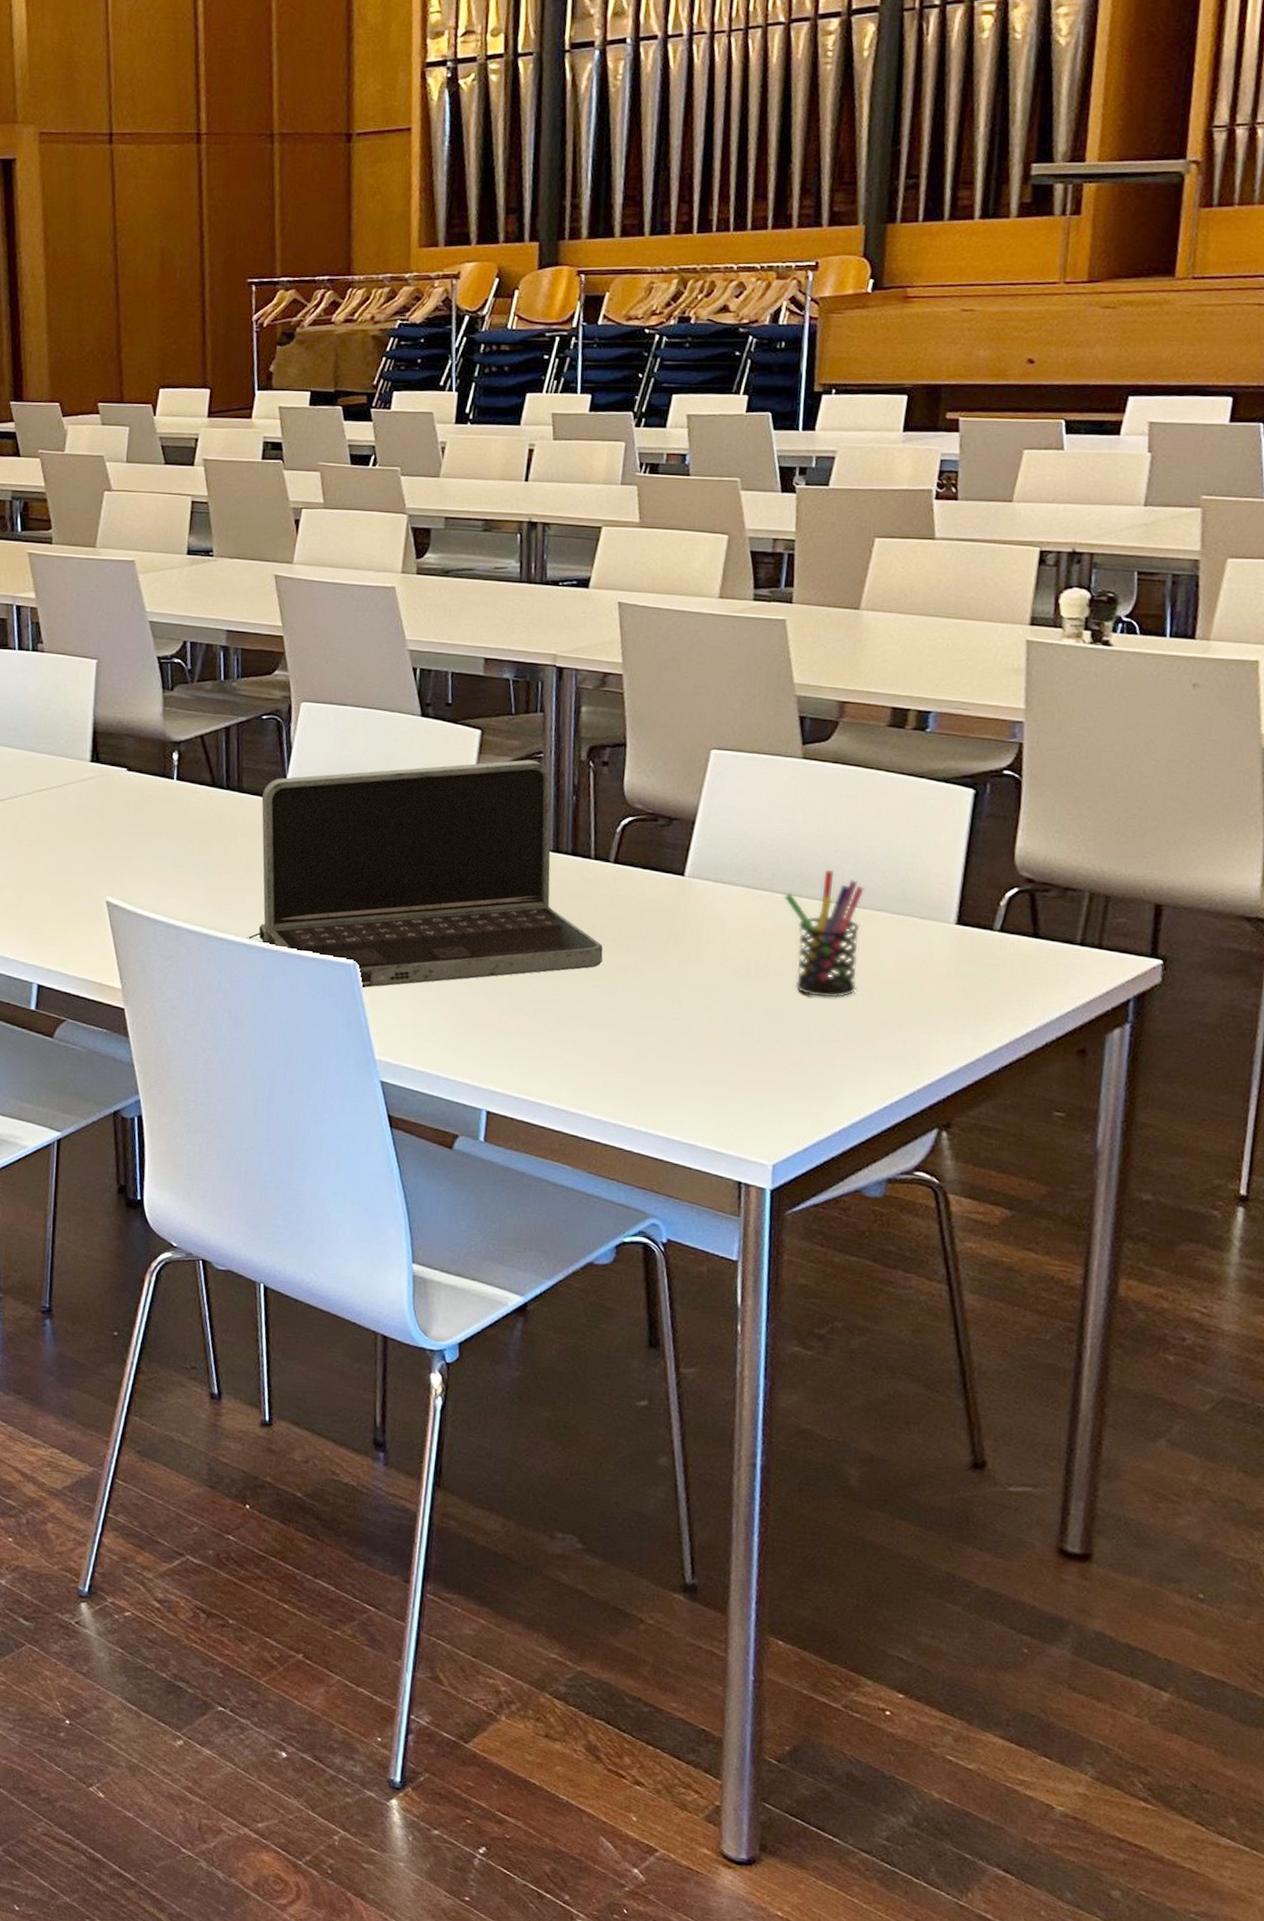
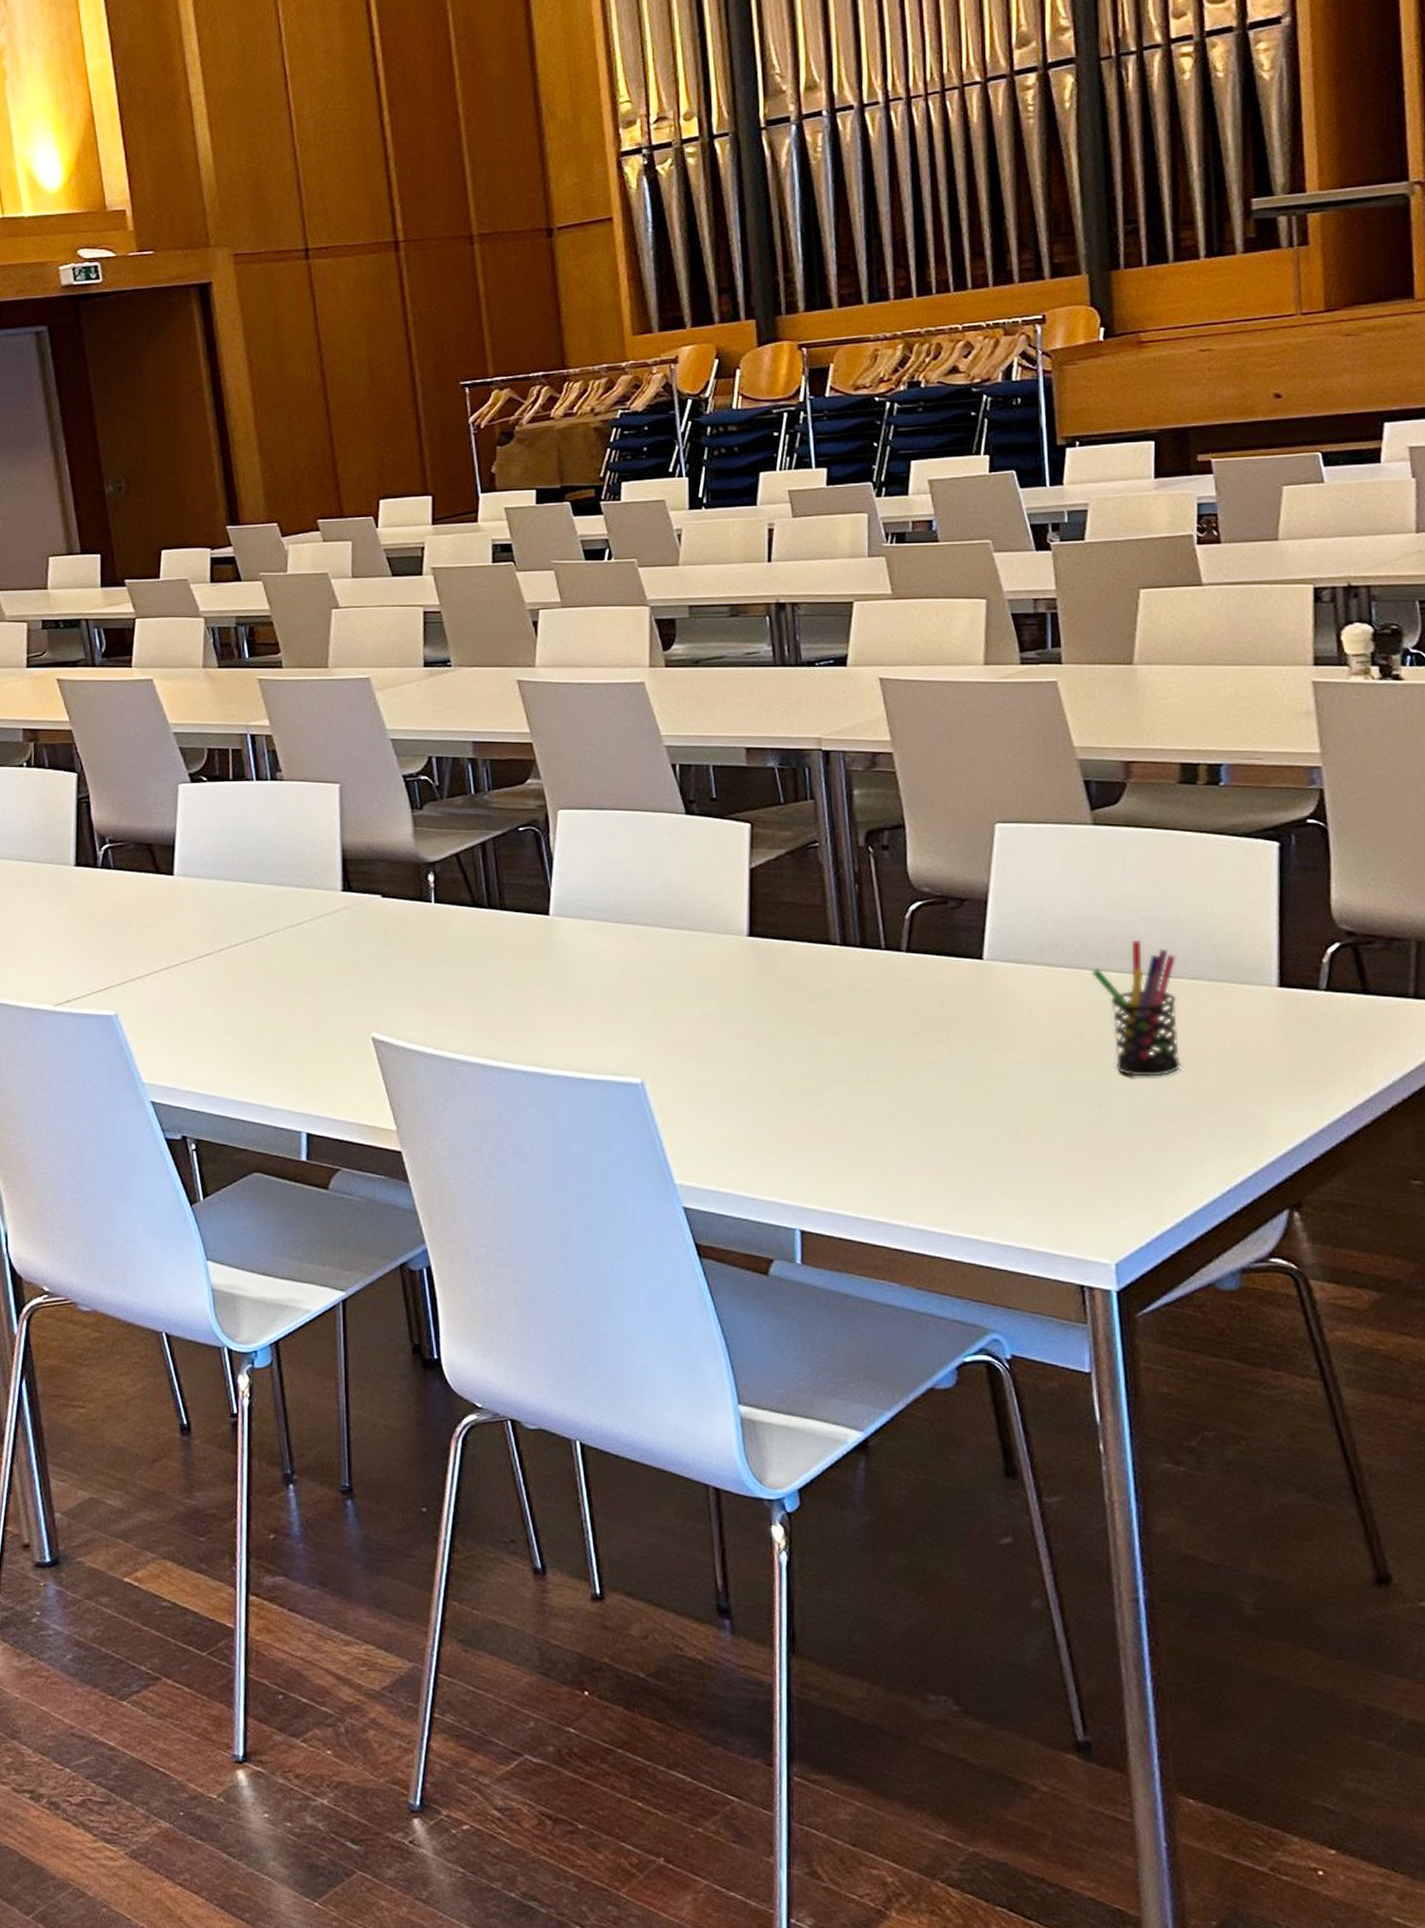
laptop: present [247,759,603,988] -> none [525,850,906,1108]

